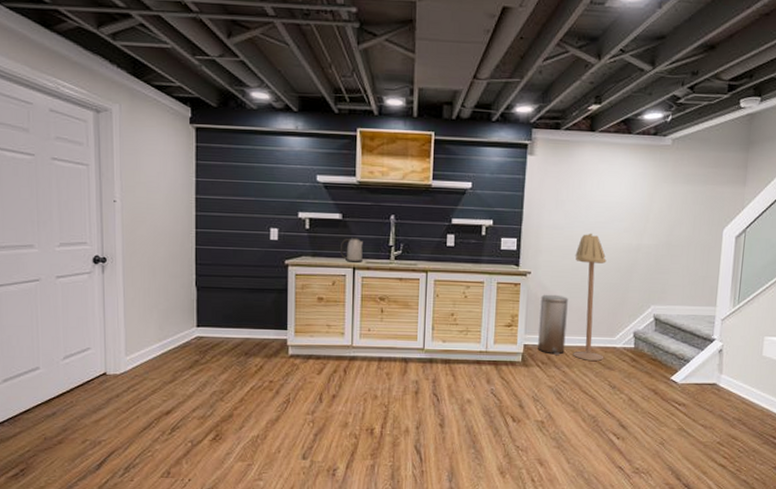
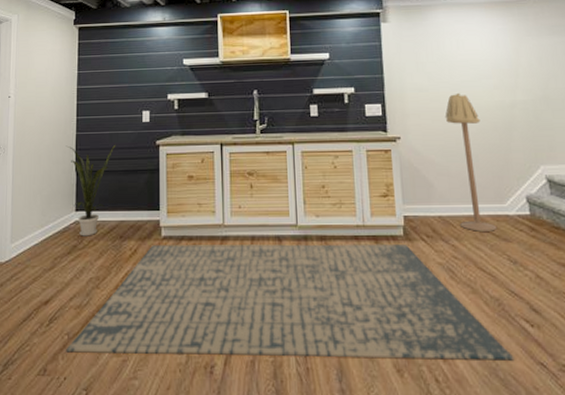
house plant: none [185,259,241,352] -> present [66,144,116,236]
rug: none [190,362,599,465] -> present [66,243,515,361]
kettle: present [341,237,363,264] -> none [208,114,229,140]
pedal bin: present [538,294,568,355] -> none [415,159,451,226]

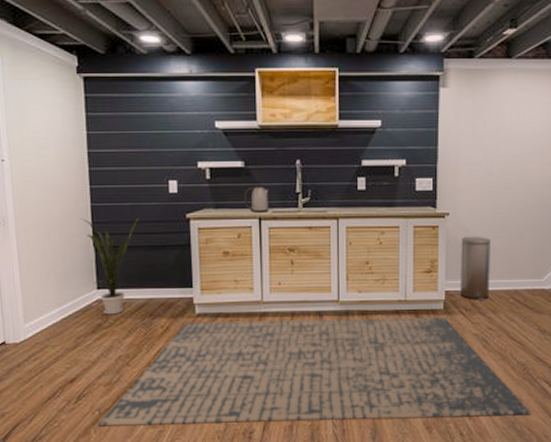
kettle: none [208,114,229,140] -> present [244,186,269,214]
pedal bin: none [415,159,451,226] -> present [460,236,491,300]
floor lamp: present [445,92,497,232] -> none [496,168,532,305]

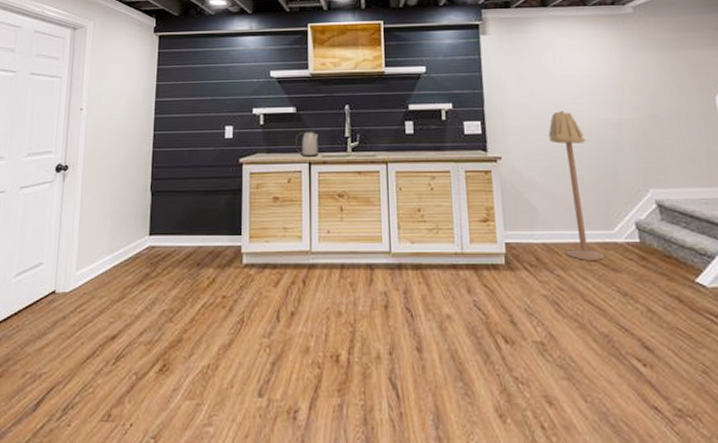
house plant: present [80,217,140,315] -> none [142,162,196,264]
rug: present [98,317,531,427] -> none [133,273,626,404]
pedal bin: present [460,236,491,300] -> none [517,181,555,254]
floor lamp: none [496,168,532,305] -> present [548,110,606,260]

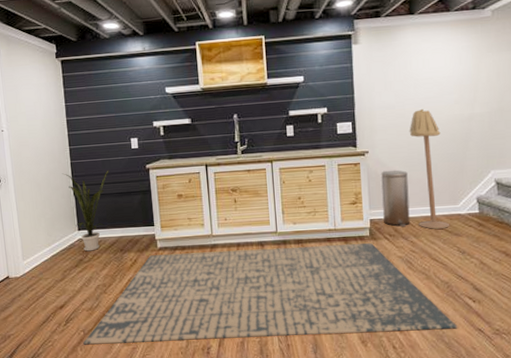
rug: none [133,273,626,404] -> present [83,242,458,345]
house plant: none [142,162,196,264] -> present [63,170,109,252]
kettle: present [295,131,318,158] -> none [192,138,213,162]
pedal bin: none [517,181,555,254] -> present [381,170,410,227]

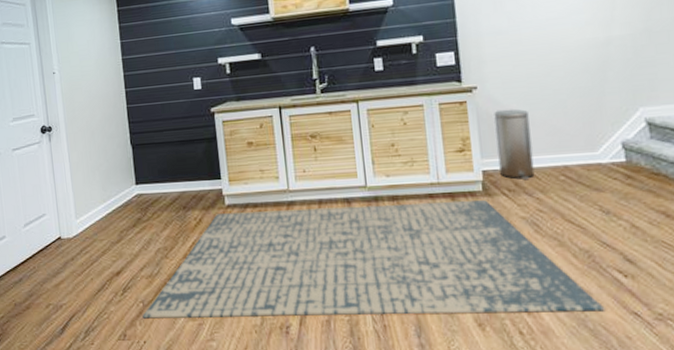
house plant: present [63,170,109,252] -> none [118,114,169,209]
floor lamp: present [409,108,450,229] -> none [527,32,588,183]

